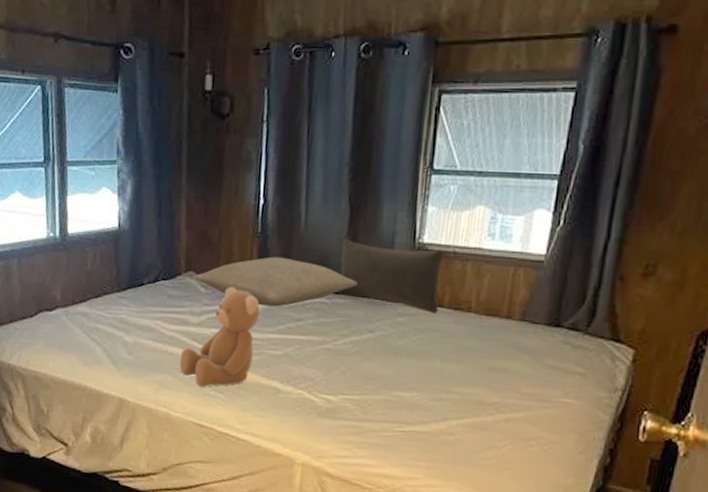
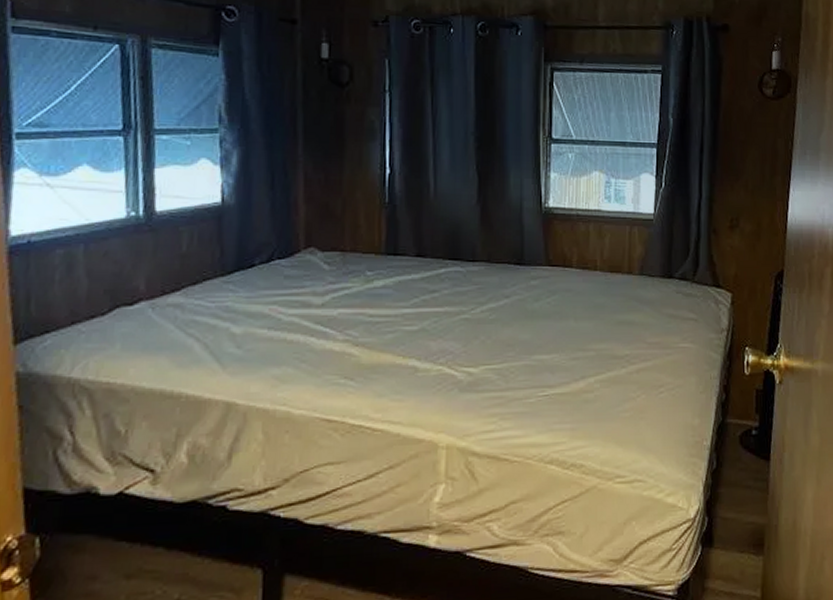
teddy bear: present [179,288,261,388] -> none [301,263,392,377]
pillow: present [193,256,357,307] -> none [314,227,490,280]
pillow: present [337,239,444,313] -> none [471,206,568,274]

